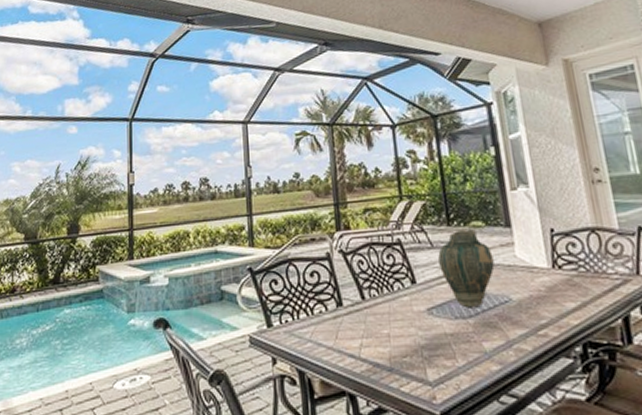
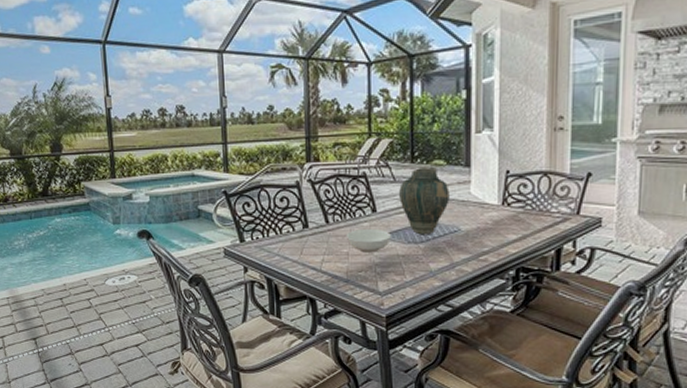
bowl: none [384,303,435,333] -> present [346,228,391,253]

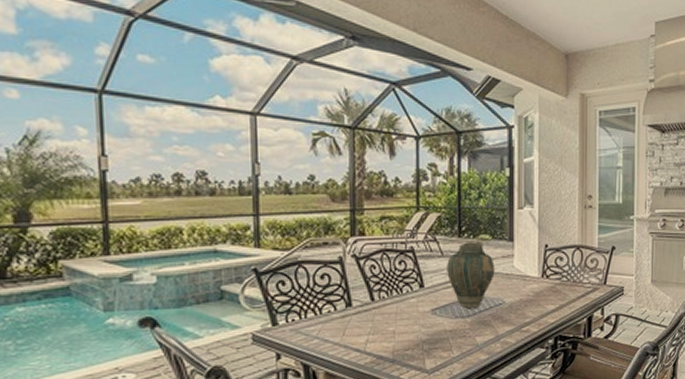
bowl: present [346,228,391,253] -> none [392,304,438,330]

